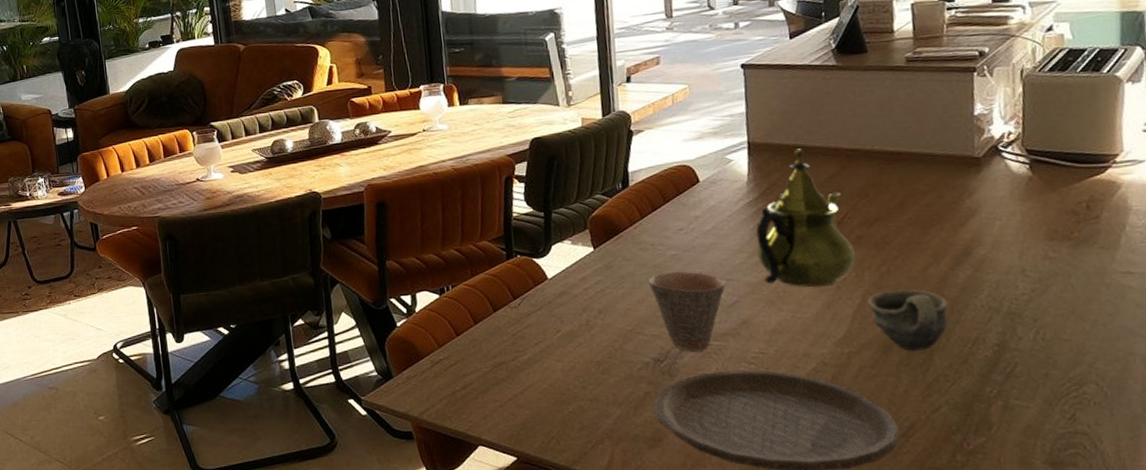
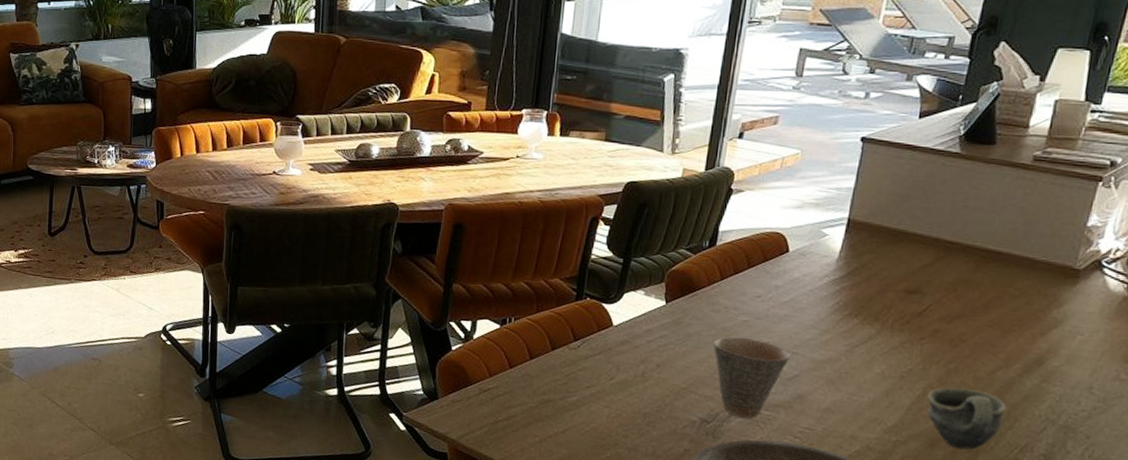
teapot: present [756,148,855,288] -> none [828,233,929,374]

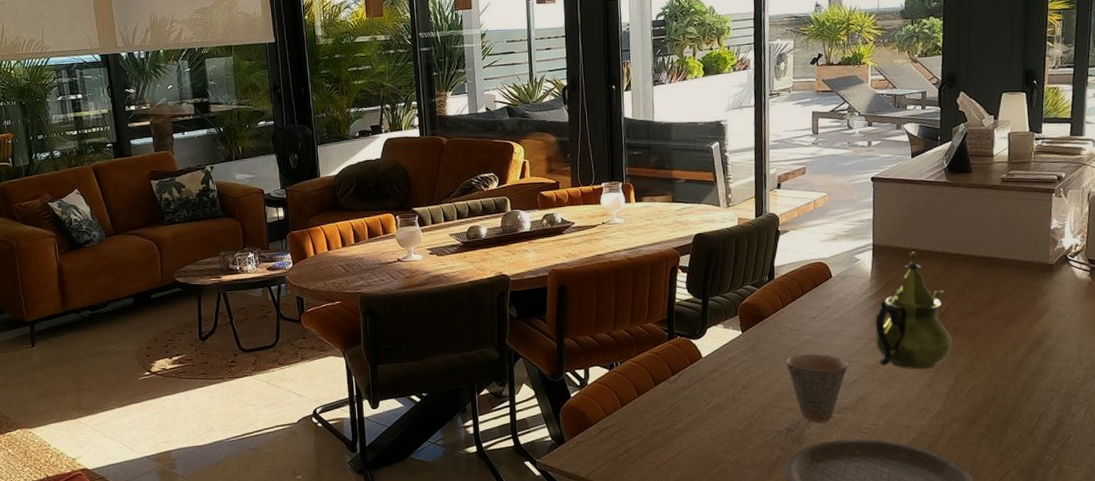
teapot: none [828,233,929,374] -> present [875,251,952,370]
cup: present [926,387,1007,450] -> none [959,372,1021,424]

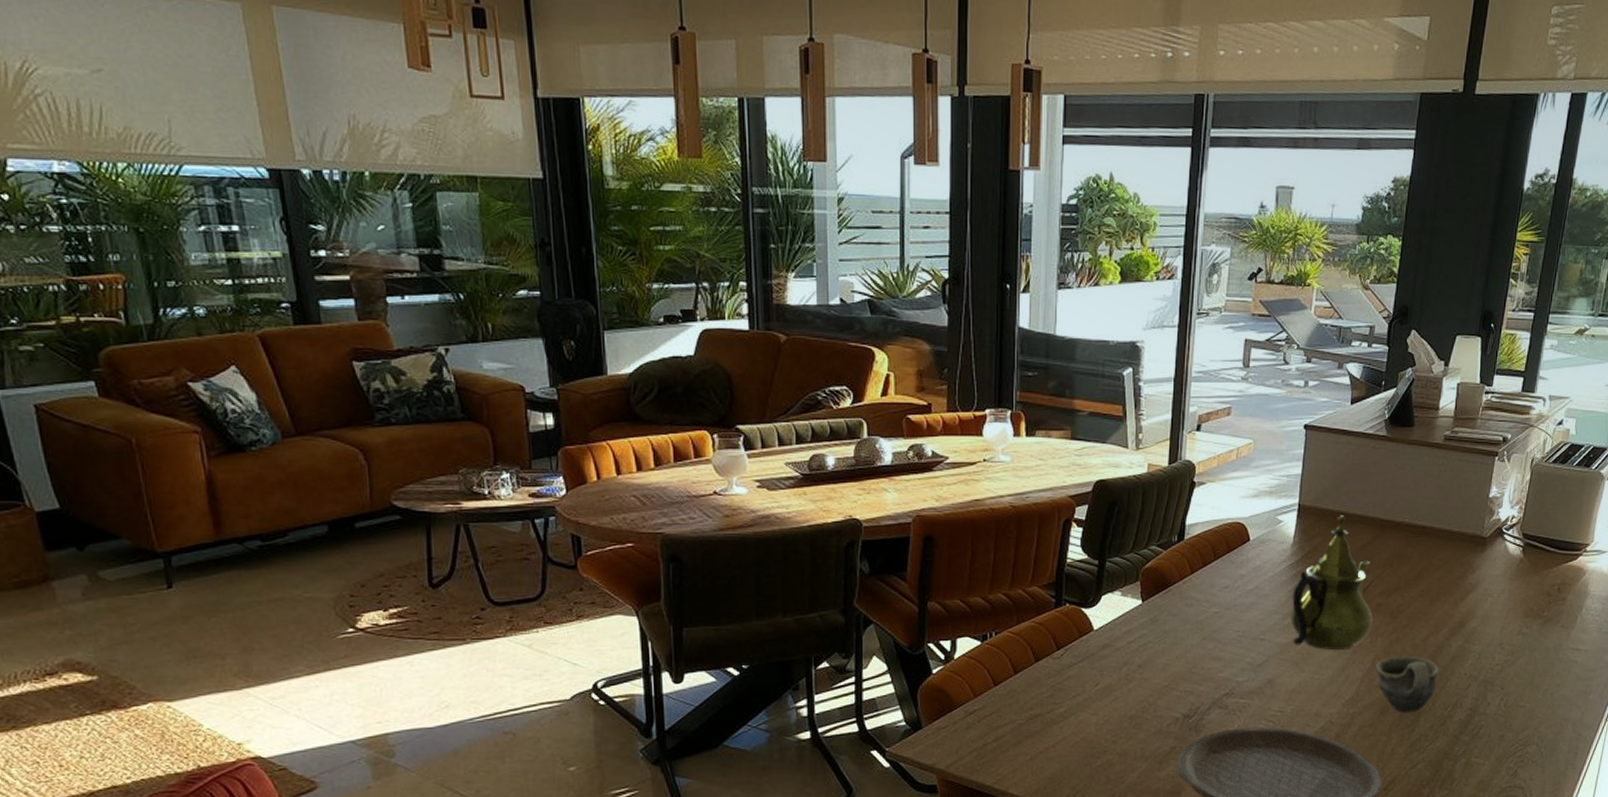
cup: present [786,354,848,422] -> none [1190,629,1259,708]
cup: none [959,372,1021,424] -> present [1375,656,1439,713]

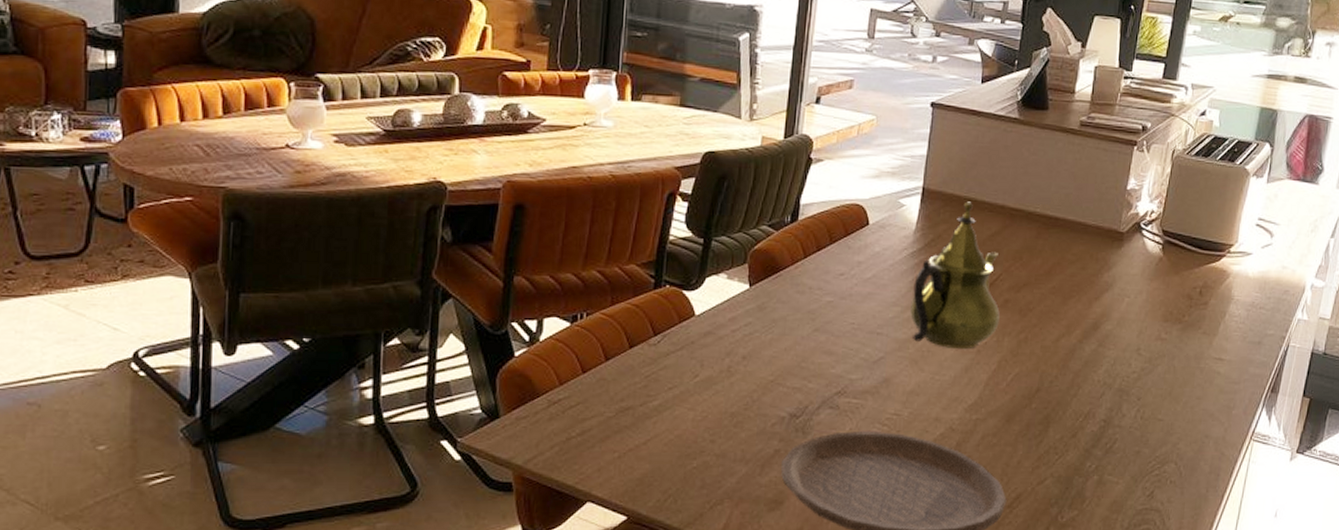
cup: present [1375,656,1439,713] -> none [1001,358,1070,422]

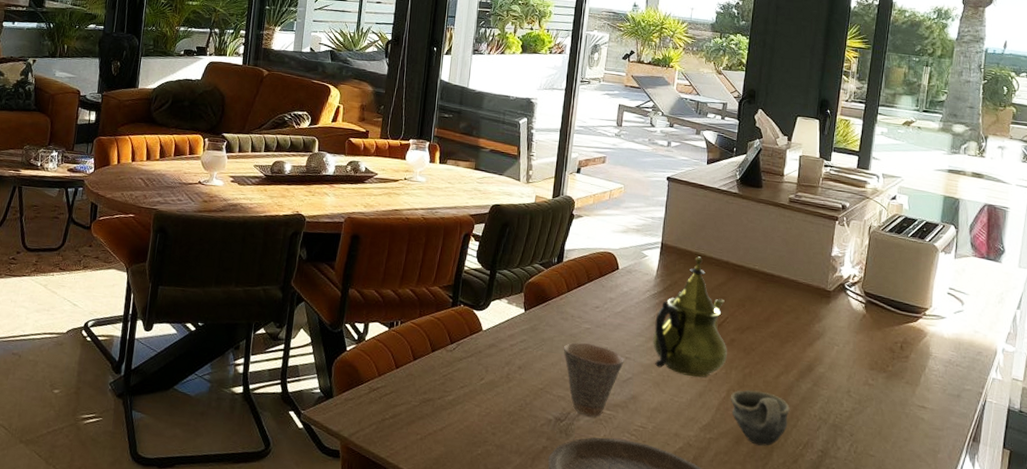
cup: none [800,320,875,408] -> present [564,342,624,417]
cup: none [1001,358,1070,422] -> present [730,390,790,446]

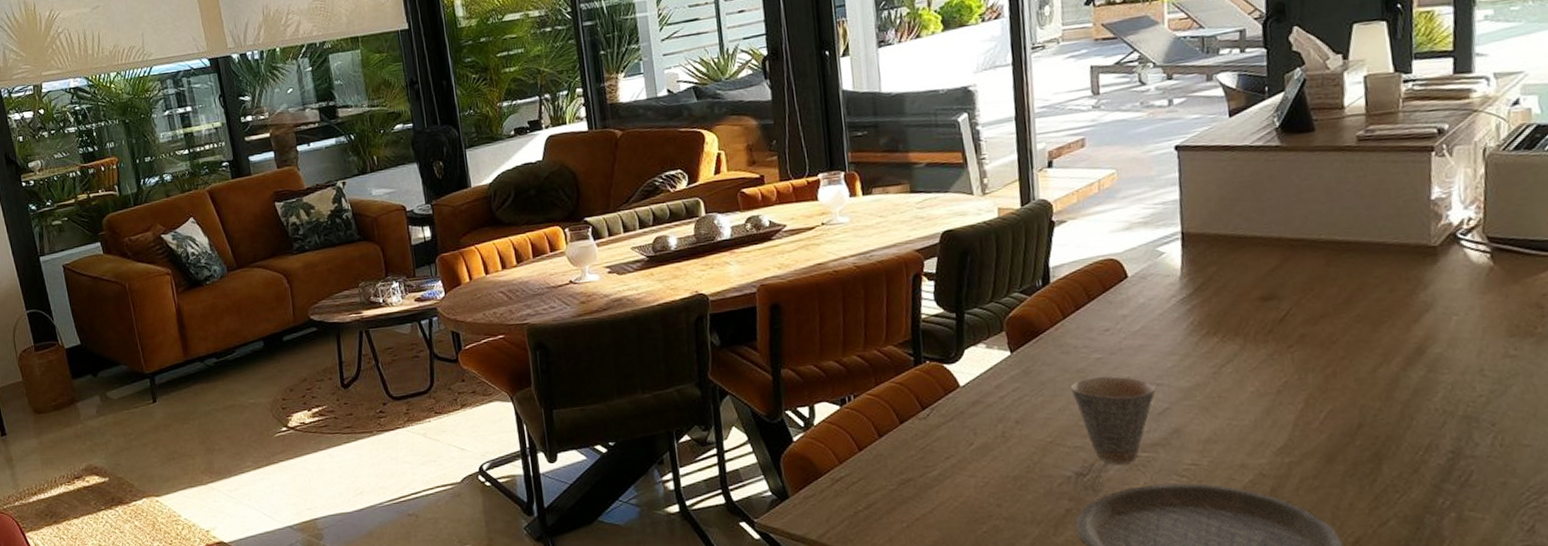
teapot: present [653,256,727,378] -> none [1189,239,1298,392]
cup: present [730,390,790,446] -> none [1310,392,1399,460]

